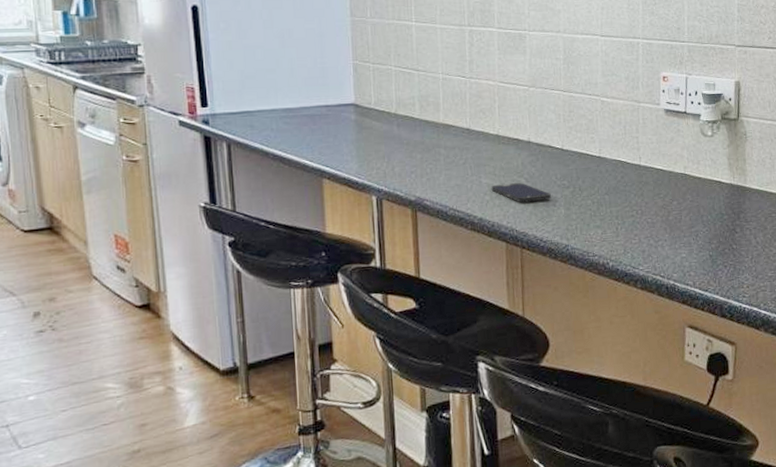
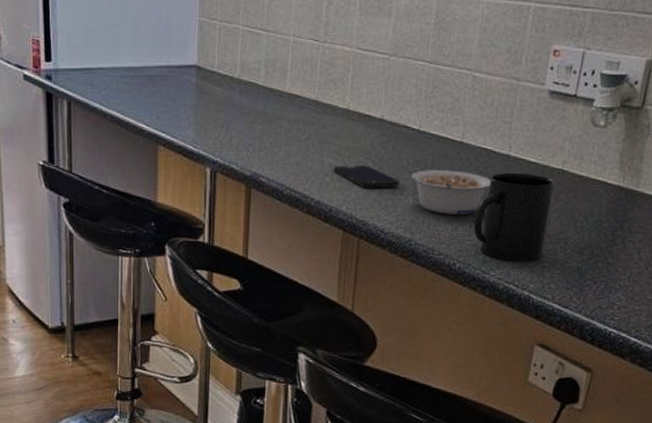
legume: none [561,181,629,220] -> present [411,170,491,215]
mug: none [619,179,681,255] -> present [473,172,555,261]

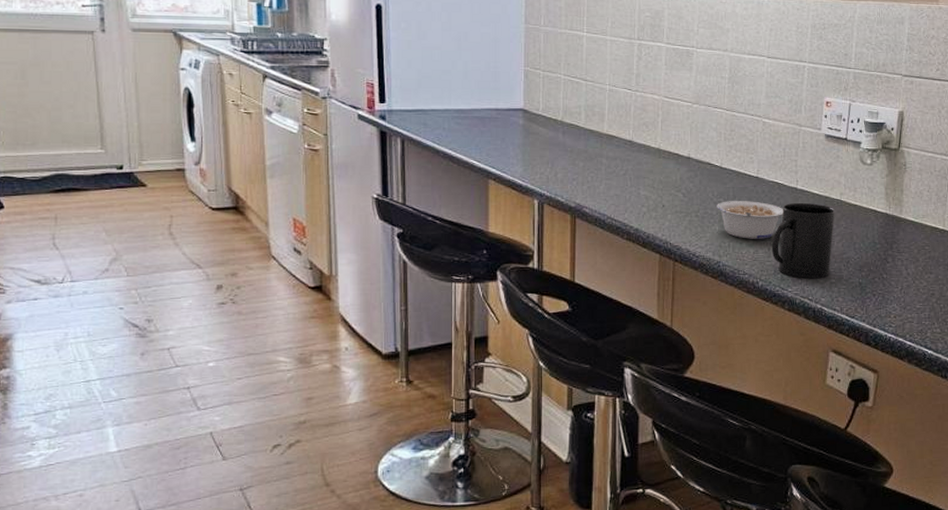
smartphone: present [333,165,399,188] -> none [649,197,706,217]

